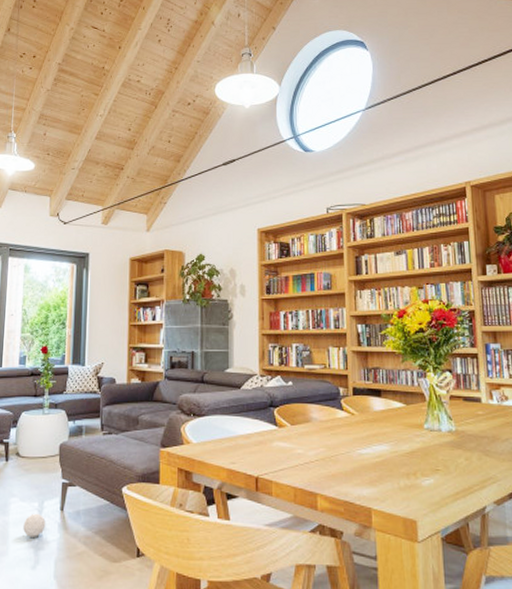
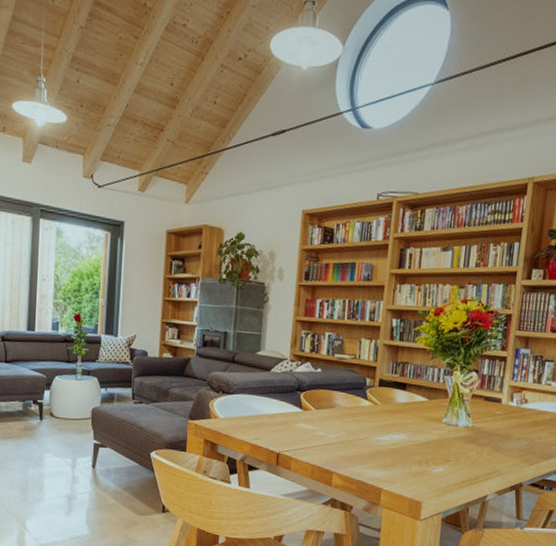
ball: present [23,513,46,537] -> none [57,468,79,489]

